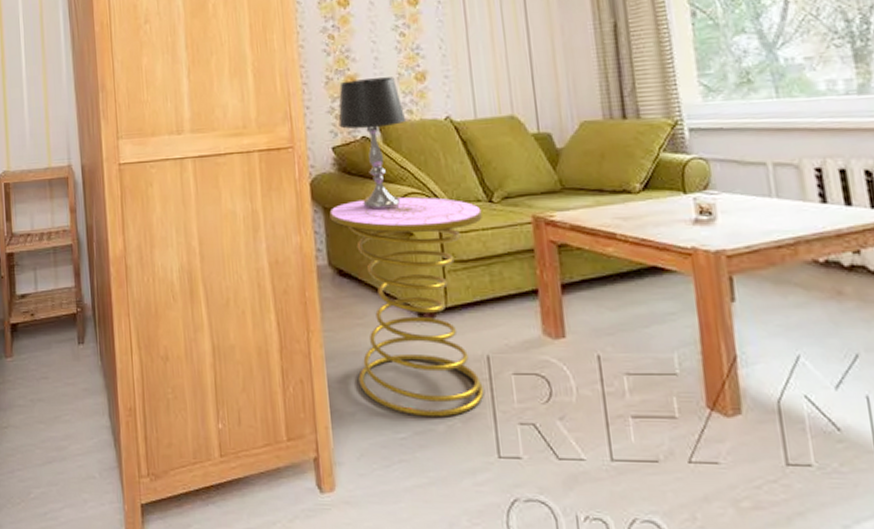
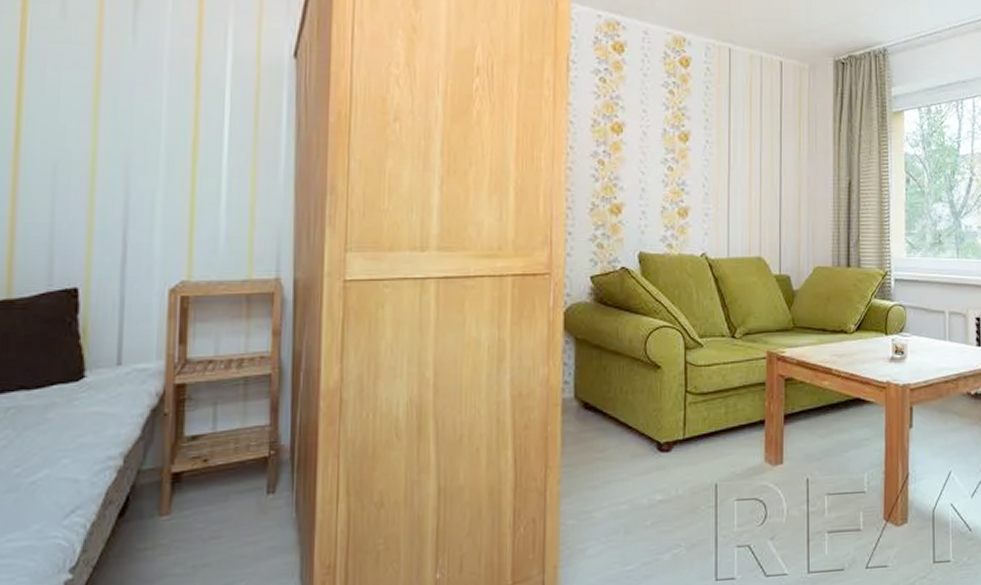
side table: present [329,196,484,417] -> none [581,329,724,548]
table lamp: present [338,77,407,210] -> none [600,209,666,342]

